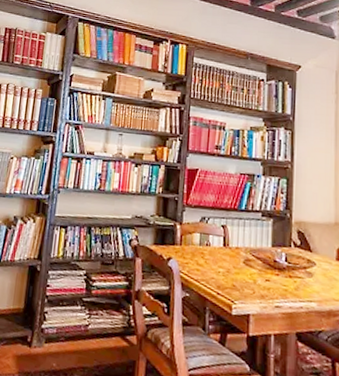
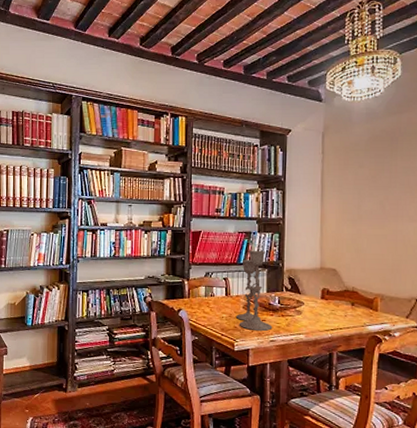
candlestick: none [235,195,278,294] -> present [236,250,273,331]

